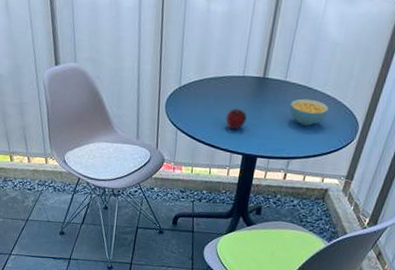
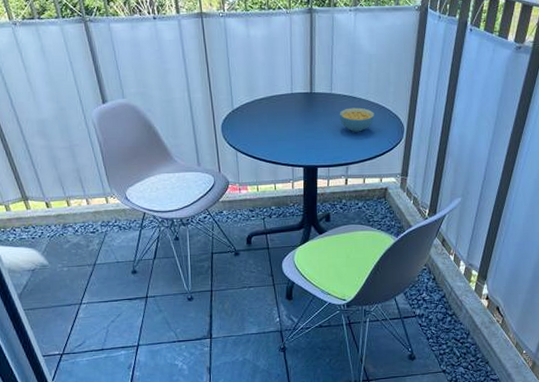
fruit: present [225,109,247,130] -> none [282,124,302,145]

